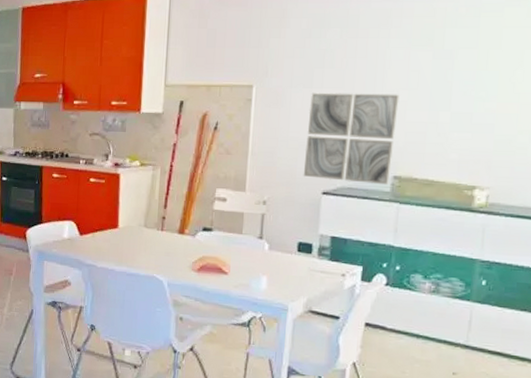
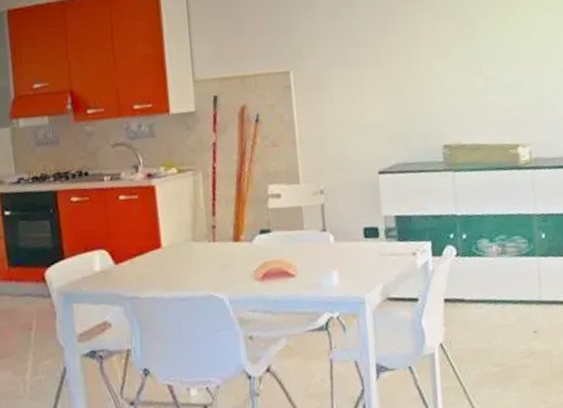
wall art: present [303,92,401,185] -> none [350,65,441,159]

